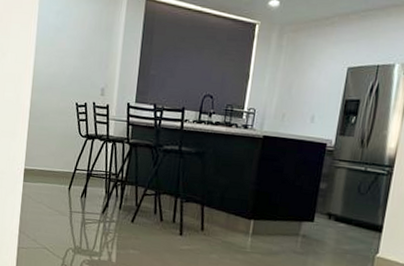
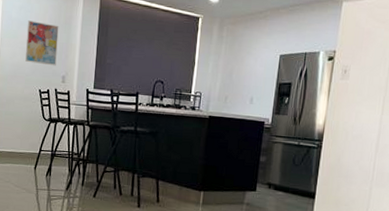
wall art: none [62,26,100,77] -> present [25,20,59,66]

